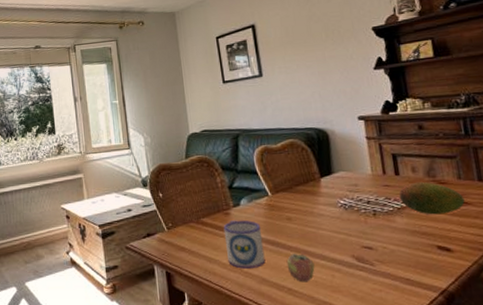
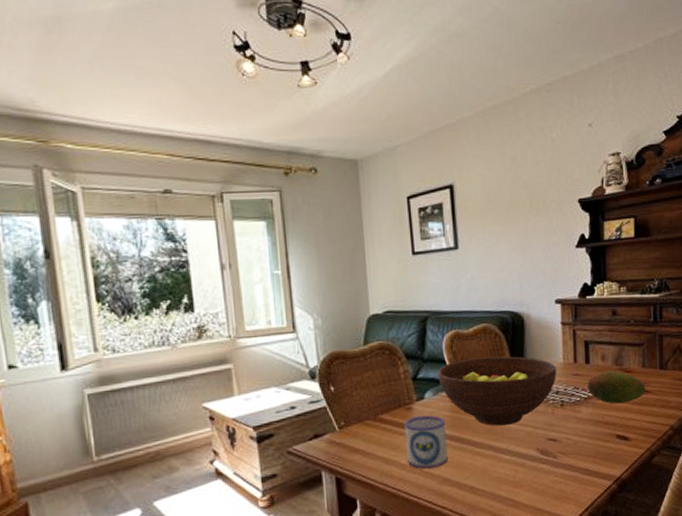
fruit bowl: none [250,168,366,232] -> present [437,356,557,426]
apple: present [286,254,315,283] -> none [470,450,499,480]

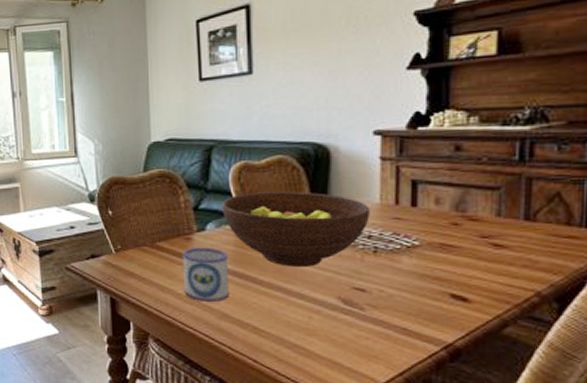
fruit: present [587,370,646,404] -> none [411,216,500,258]

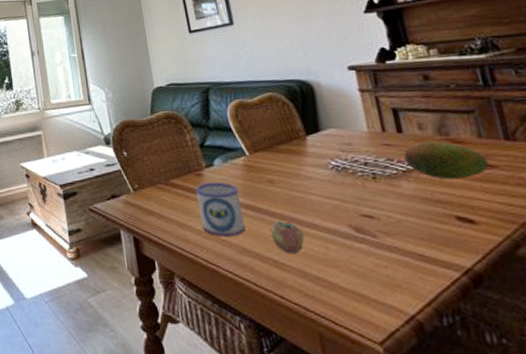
fruit bowl: present [222,191,370,267] -> none [224,125,362,197]
apple: none [255,290,289,322] -> present [270,221,305,254]
fruit: none [411,216,500,258] -> present [403,140,489,180]

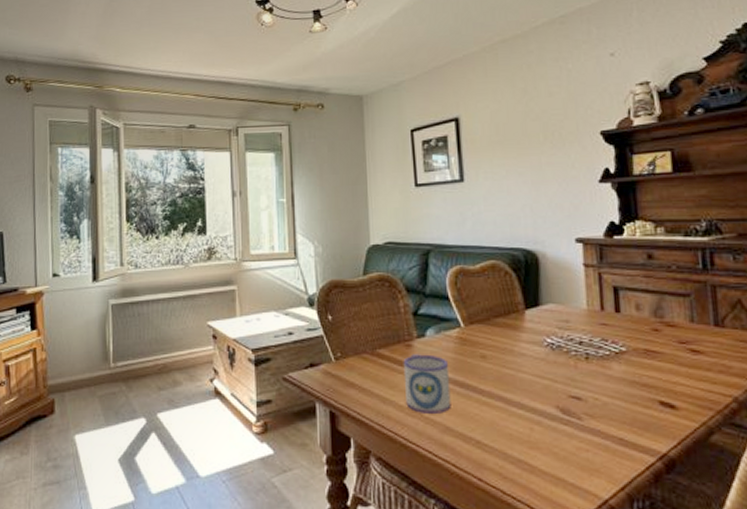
apple: present [270,221,305,254] -> none [476,400,511,435]
fruit: present [403,140,489,180] -> none [618,322,697,363]

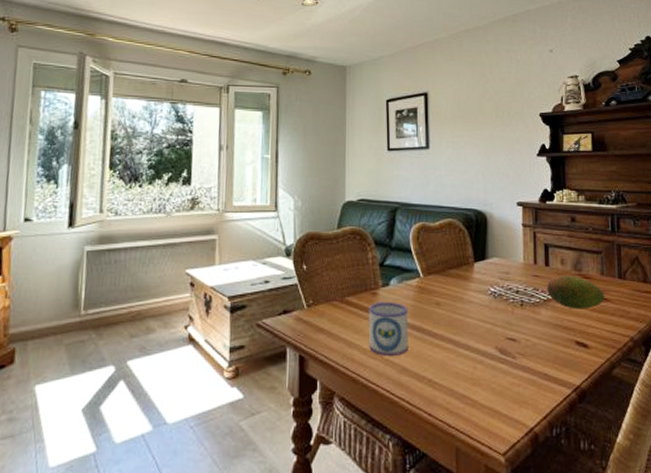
fruit: none [618,322,697,363] -> present [546,274,605,309]

